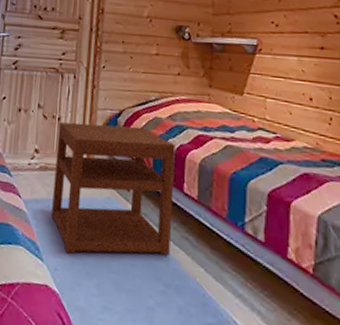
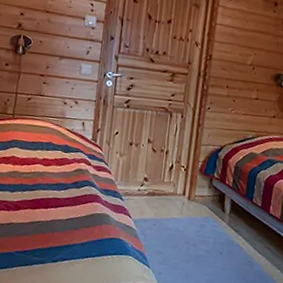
nightstand: present [51,122,175,255] -> none [157,155,266,261]

